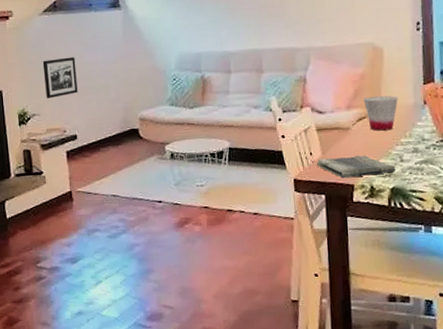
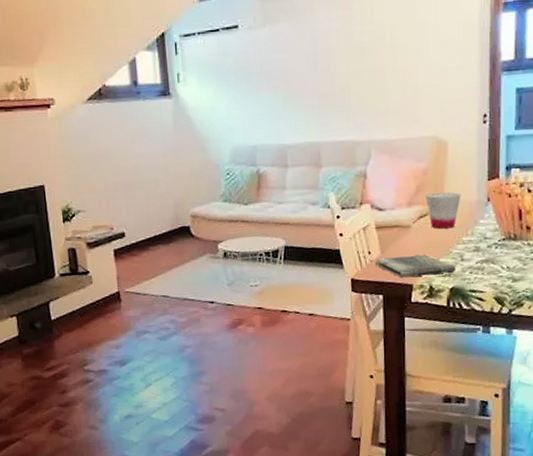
picture frame: present [42,57,78,99] -> none [87,149,126,195]

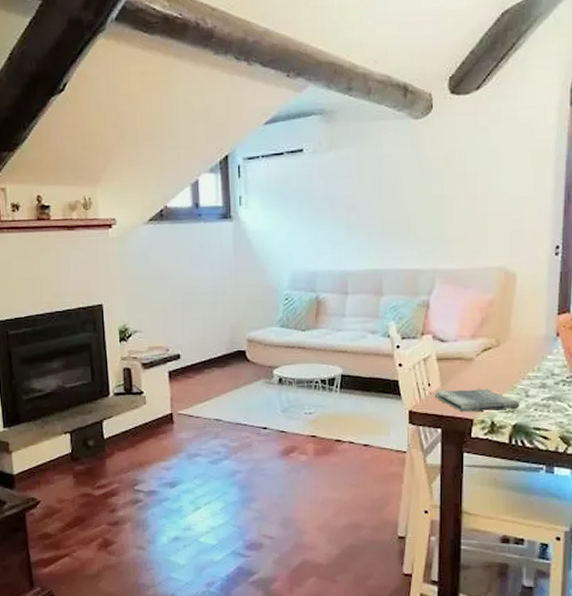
cup: present [425,192,461,229] -> none [490,325,528,363]

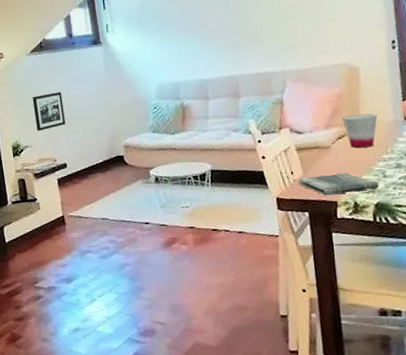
picture frame: none [146,270,183,315] -> present [32,91,66,132]
cup: none [490,325,528,363] -> present [341,113,378,149]

